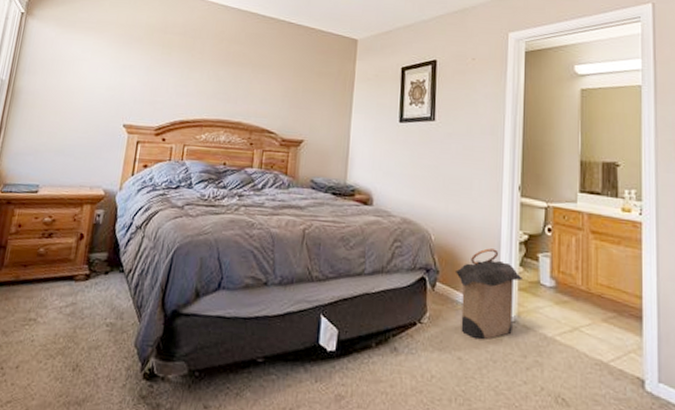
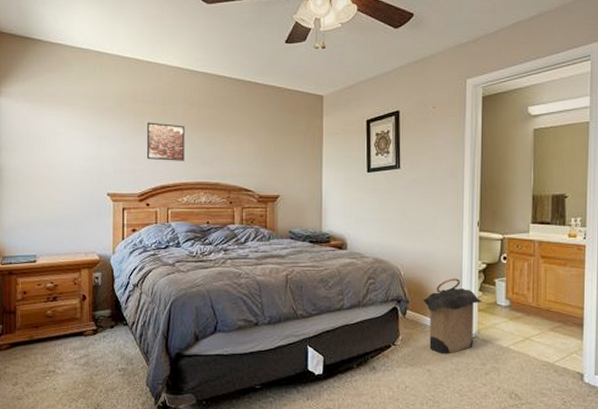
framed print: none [169,54,212,97] -> present [146,122,185,161]

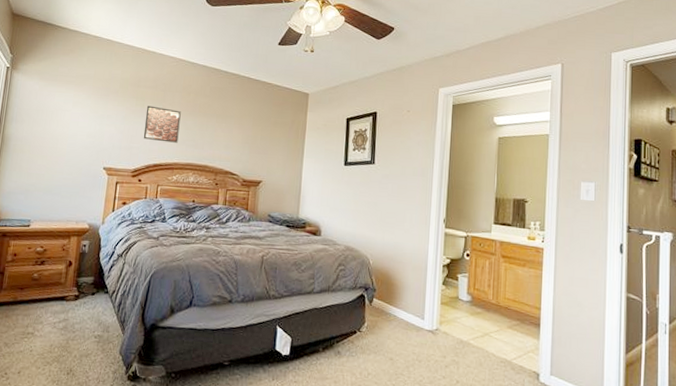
laundry hamper: present [422,278,481,354] -> none [388,270,444,345]

